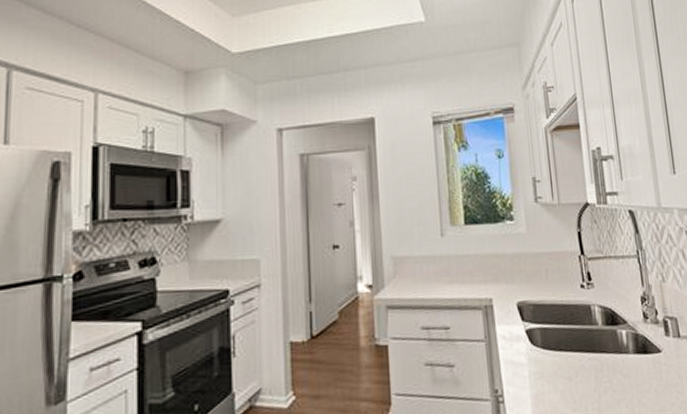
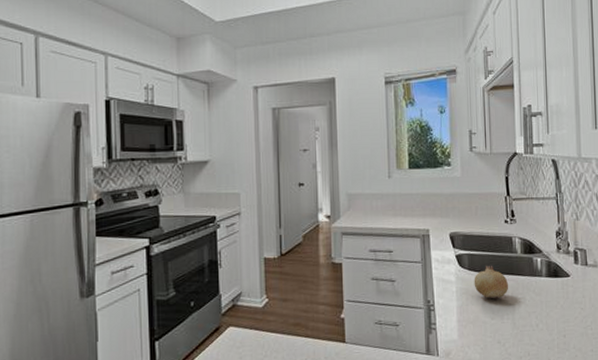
fruit: none [549,340,592,385] -> present [474,265,509,299]

